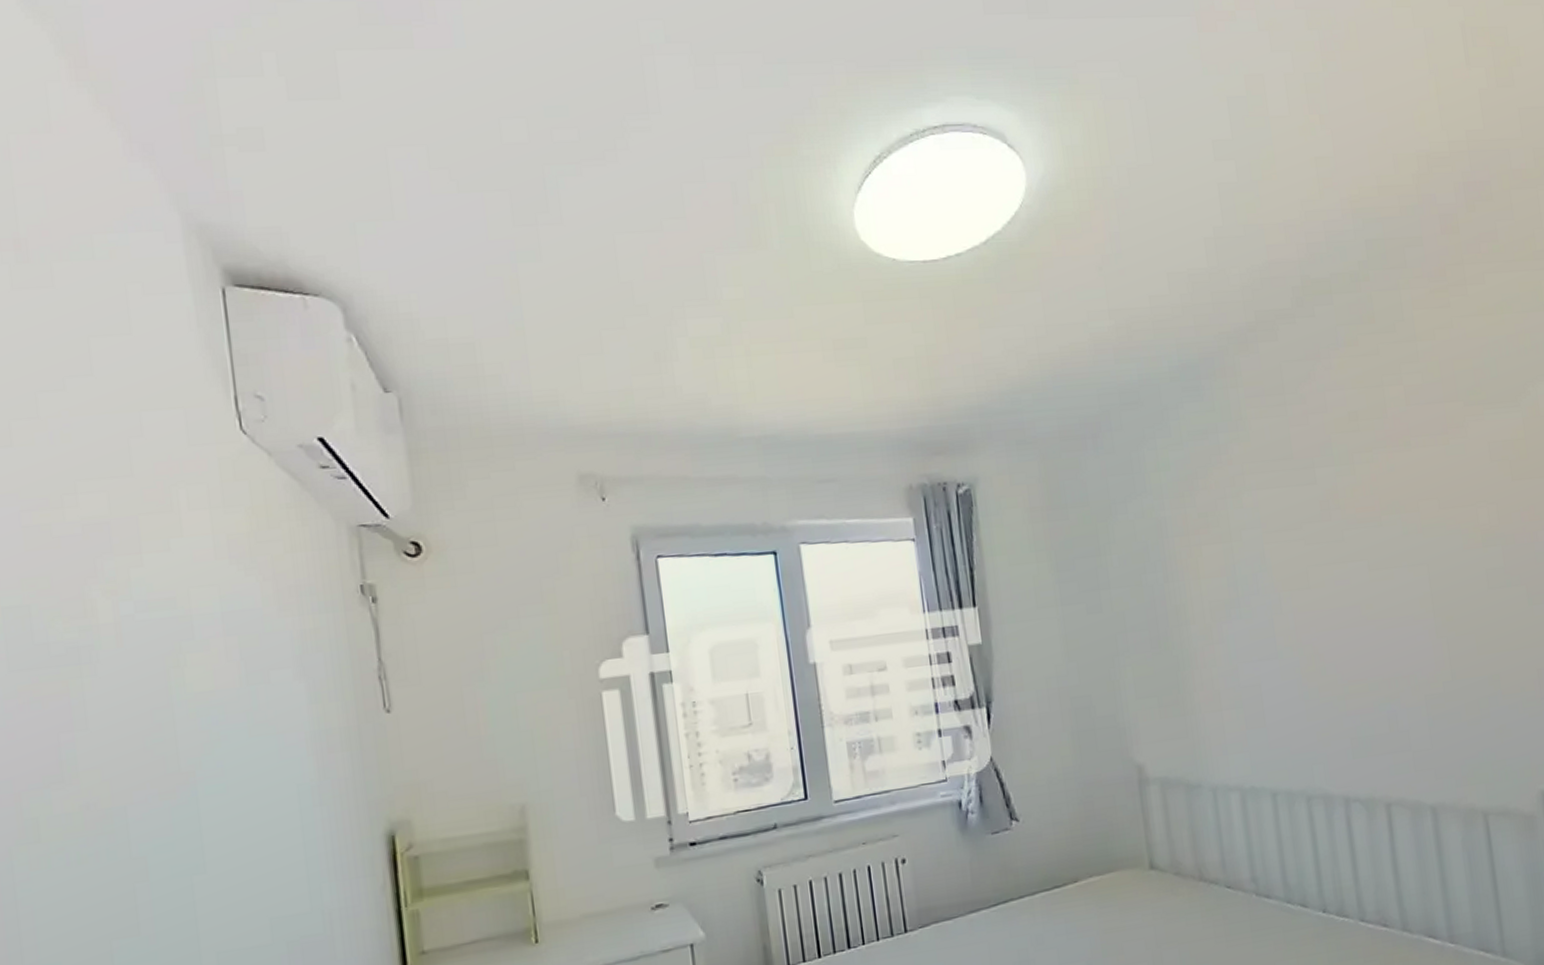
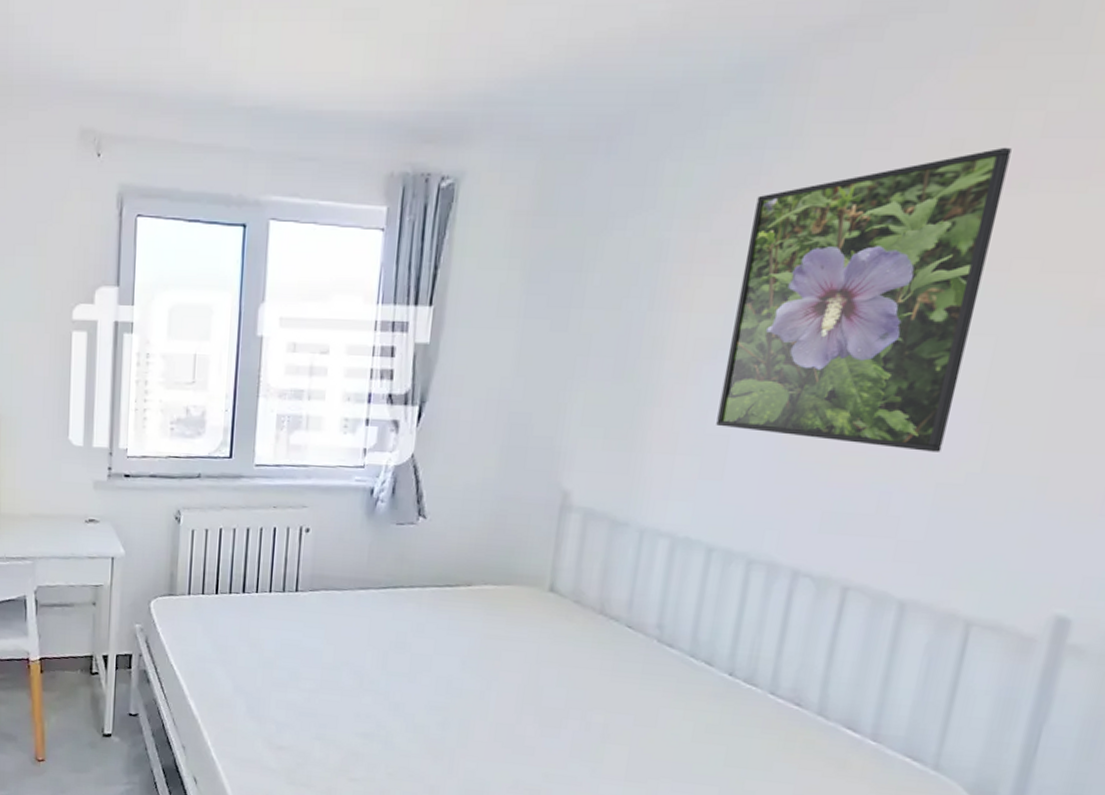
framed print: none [1223,415,1420,678] -> present [716,147,1012,452]

